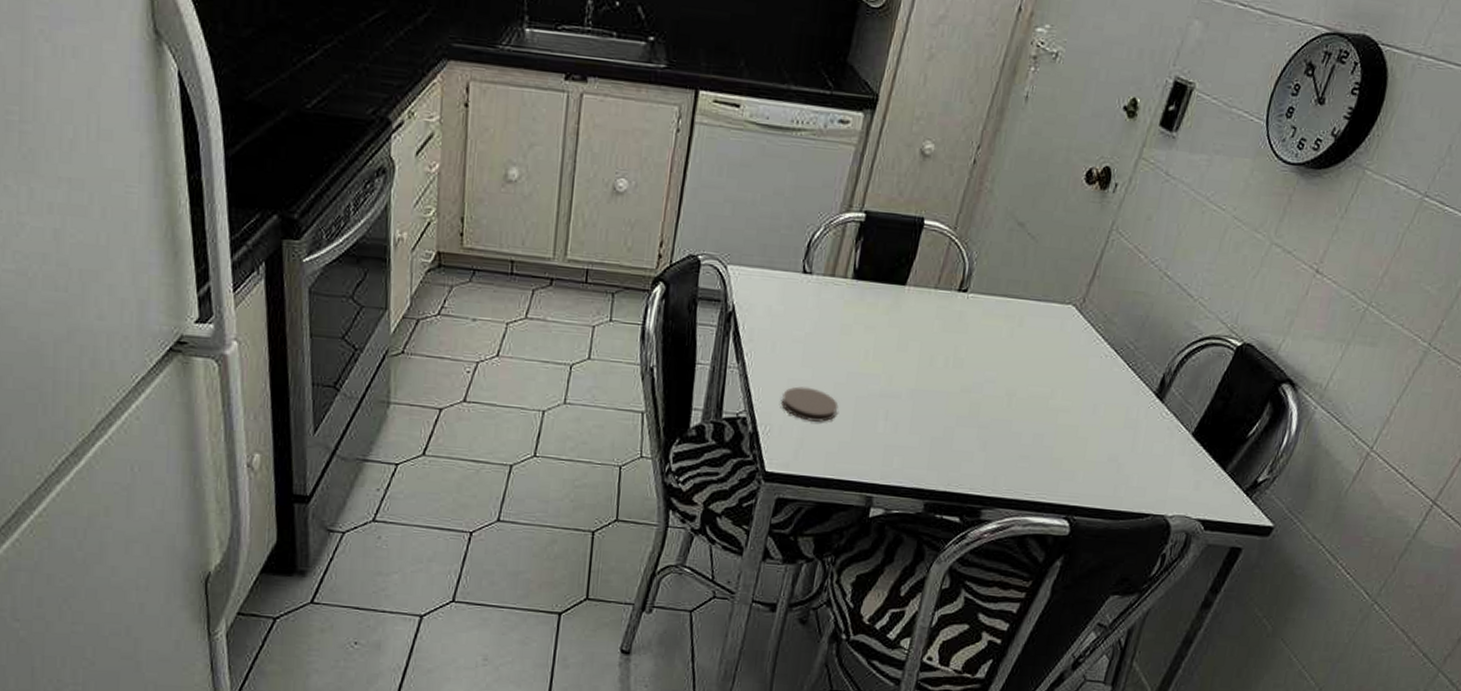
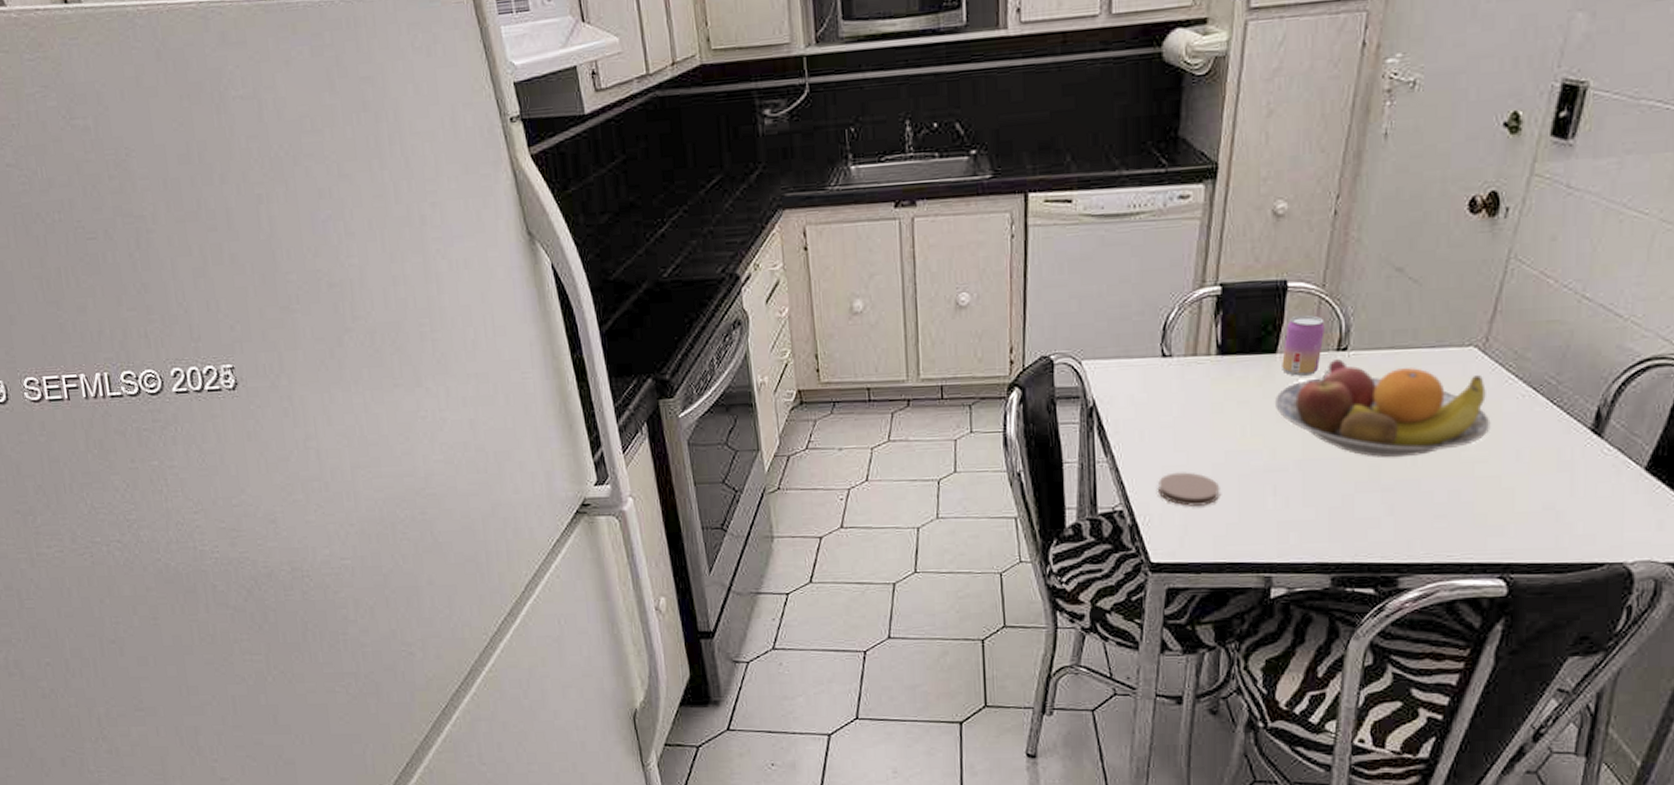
fruit bowl: none [897,299,1077,399] -> present [1274,359,1491,458]
beverage can: none [908,252,952,312] -> present [1282,314,1325,377]

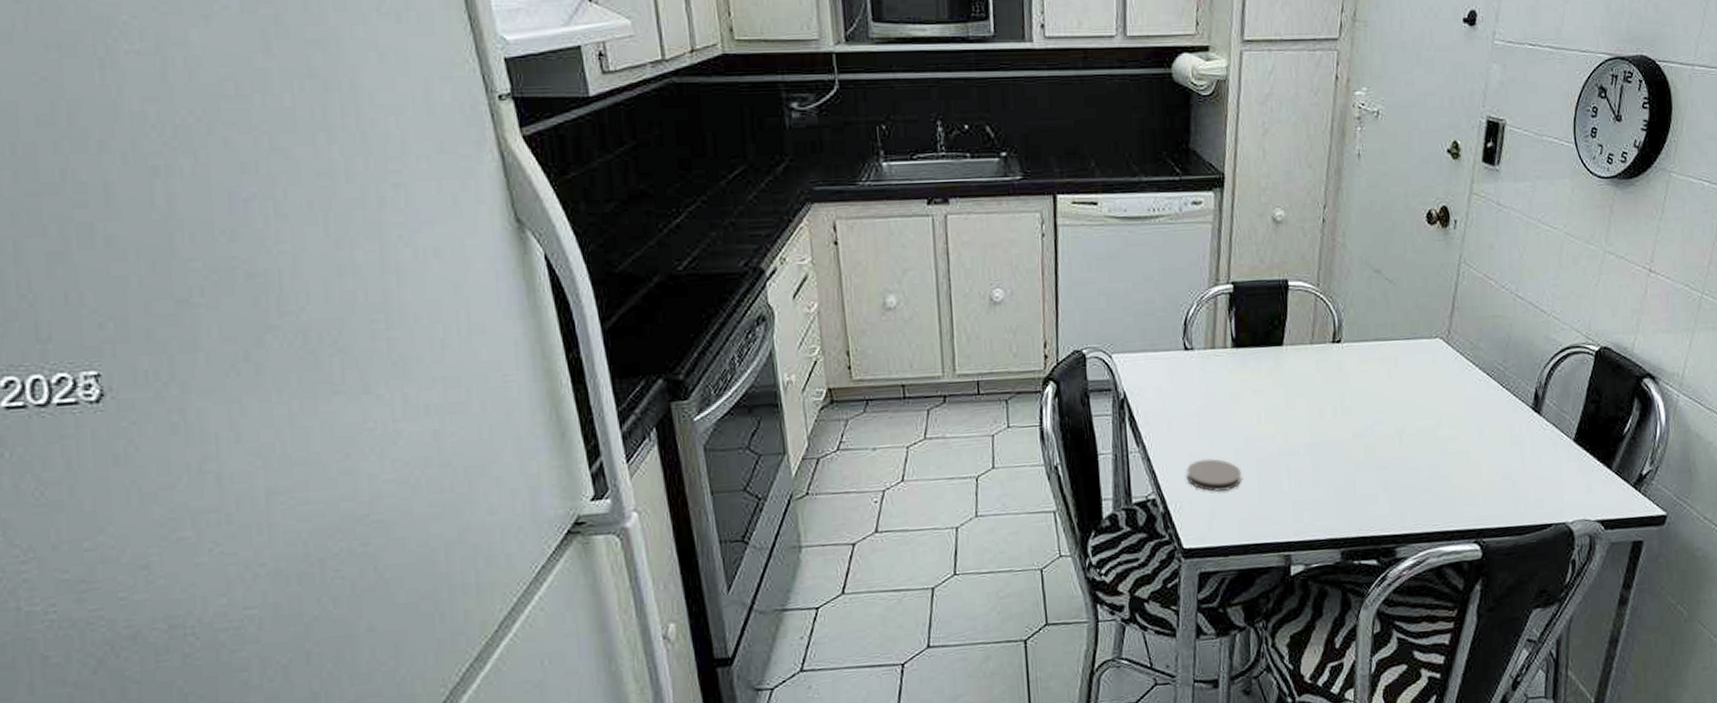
fruit bowl: present [1274,359,1491,458] -> none [1283,351,1458,439]
beverage can: present [1282,314,1325,377] -> none [1287,310,1322,367]

